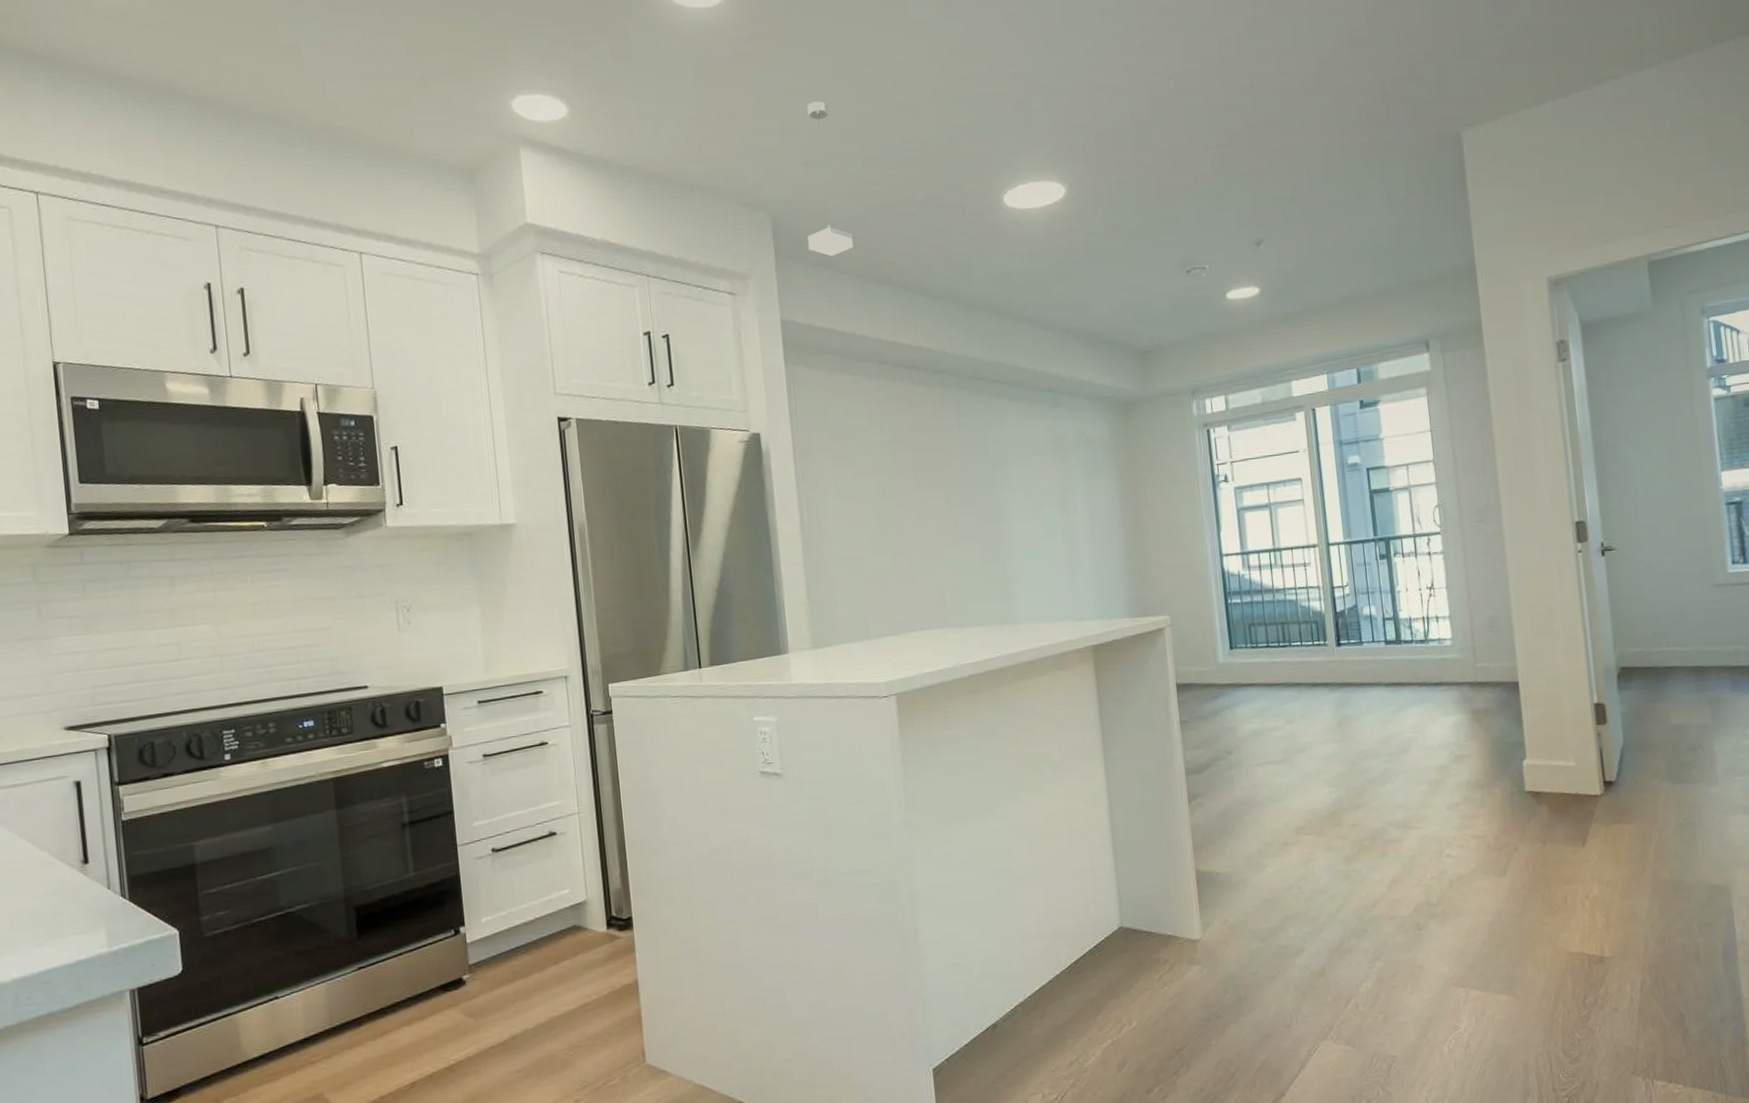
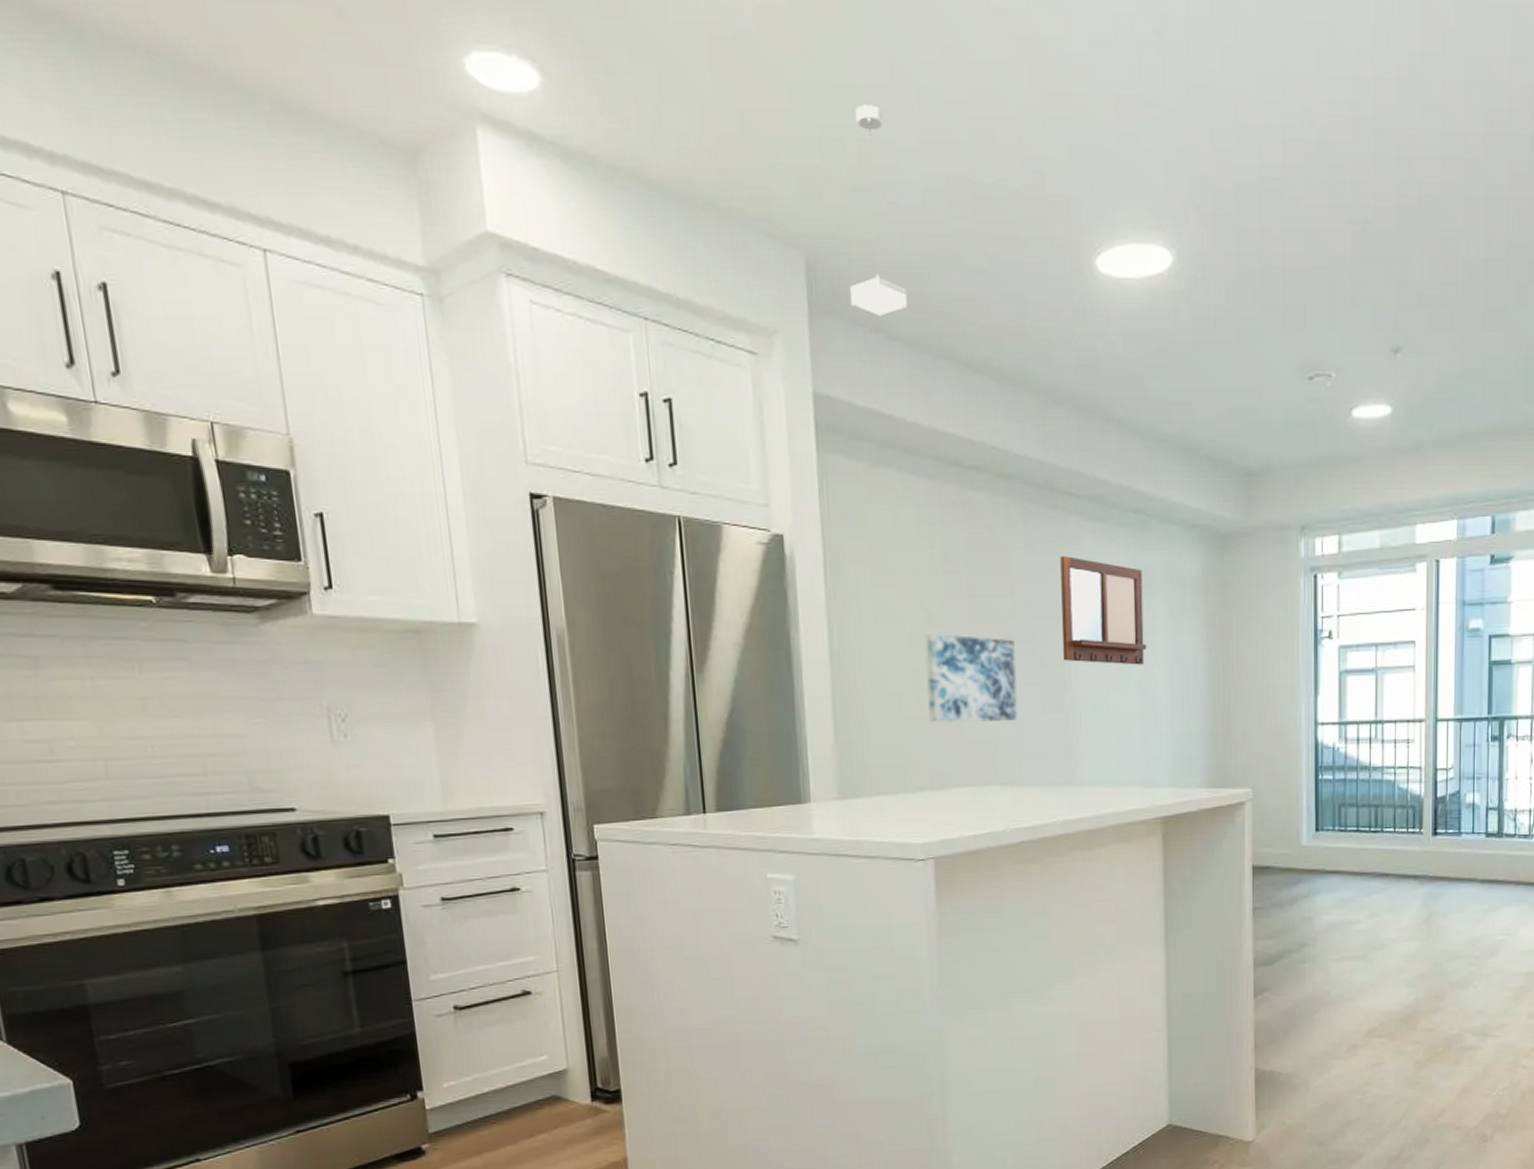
wall art: none [879,503,961,578] -> present [925,634,1018,723]
writing board: none [989,431,1068,518] -> present [1060,556,1147,665]

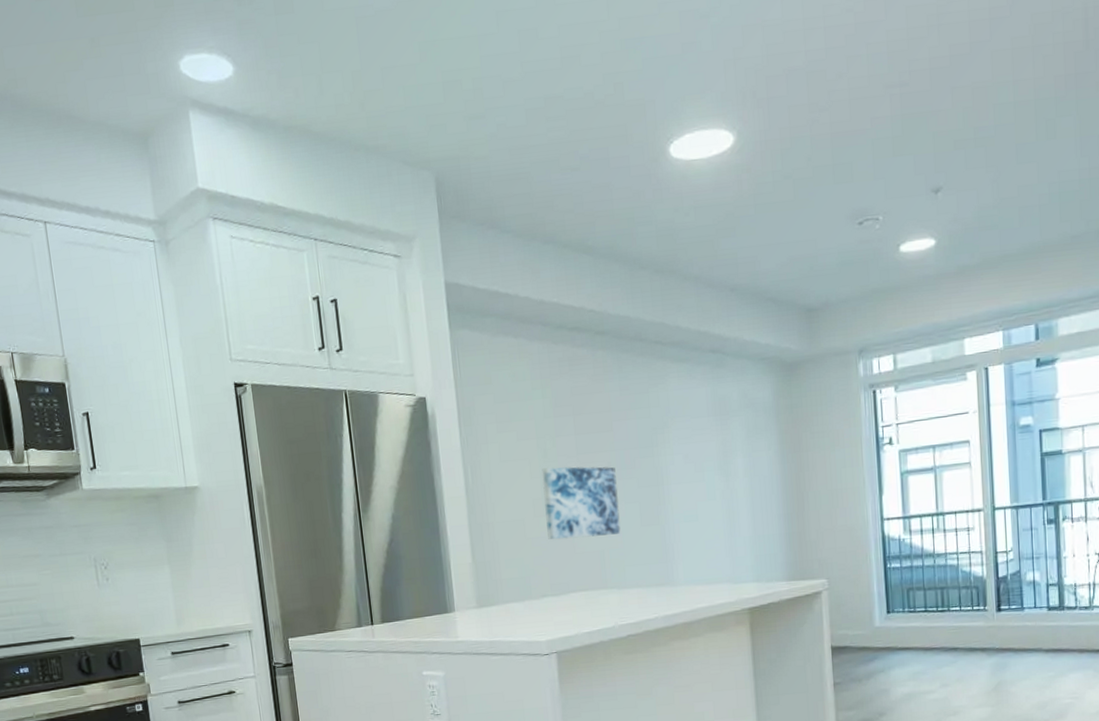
pendant lamp: present [850,105,907,316] -> none [469,50,517,216]
writing board: present [1060,556,1147,665] -> none [650,394,728,482]

